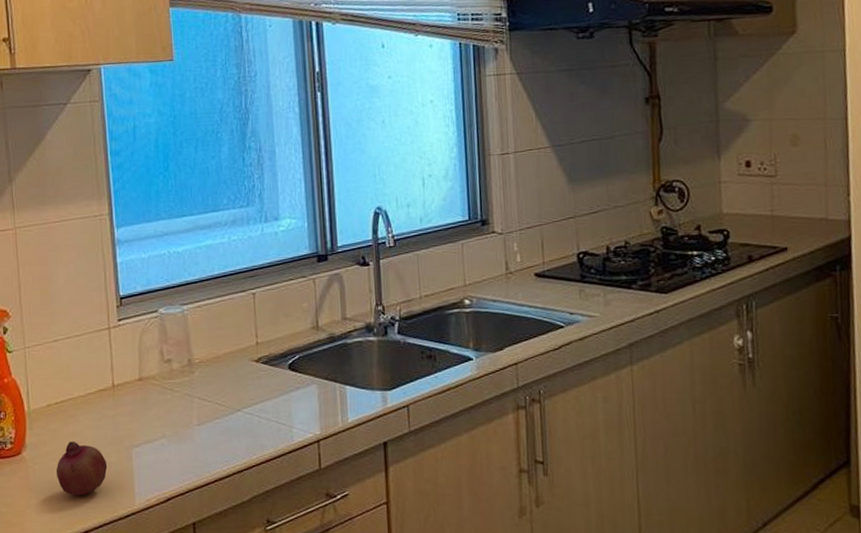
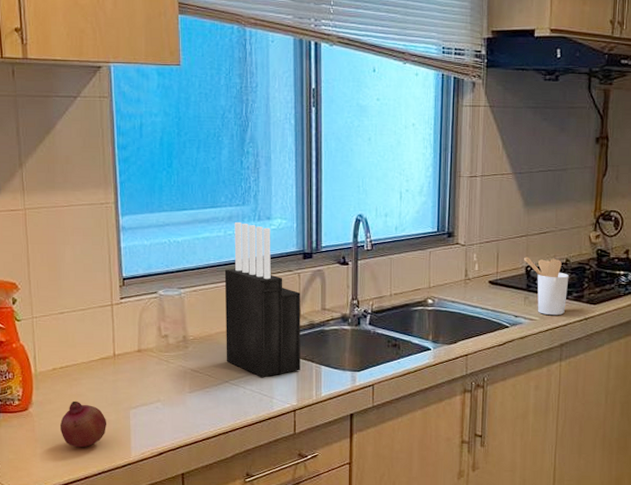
knife block: none [230,225,322,403] -> present [224,221,301,377]
utensil holder: none [574,241,631,310] -> present [524,257,569,316]

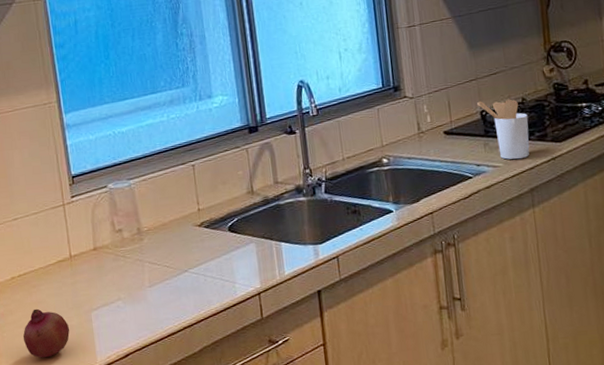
knife block: present [224,221,301,377] -> none [171,104,260,262]

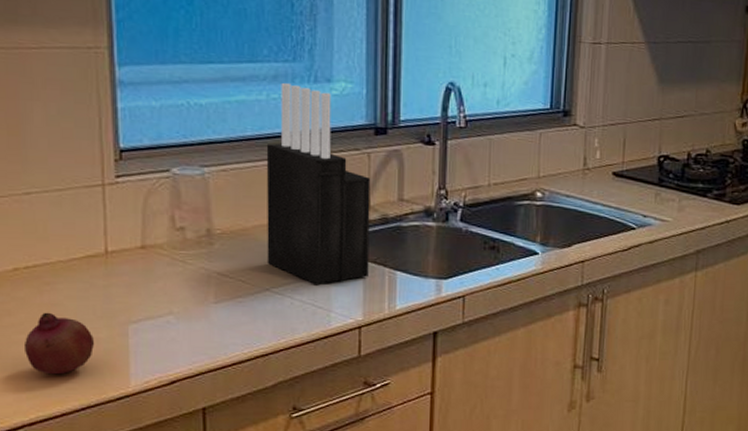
knife block: none [171,104,260,262] -> present [266,82,371,284]
utensil holder: present [477,99,530,160] -> none [656,145,709,217]

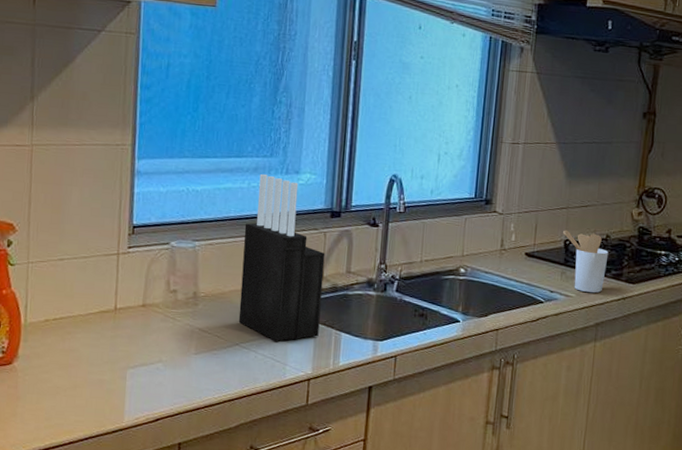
fruit: present [23,312,95,375] -> none [46,356,101,409]
utensil holder: none [656,145,709,217] -> present [563,230,609,293]

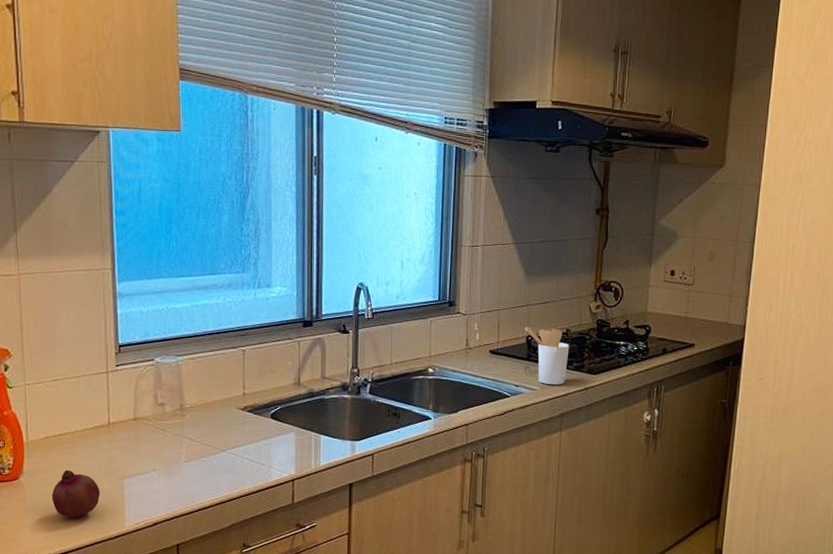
fruit: none [46,356,101,409] -> present [51,470,101,518]
knife block: present [238,173,325,341] -> none [223,289,300,446]

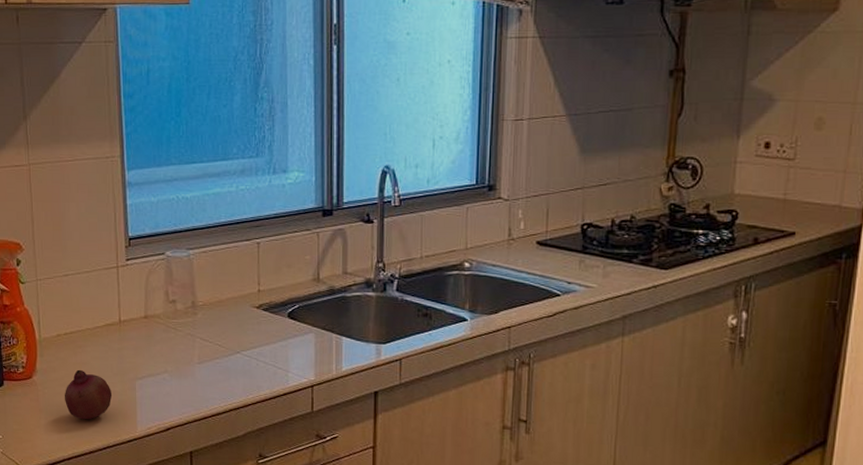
utensil holder: present [525,326,570,385] -> none [579,213,634,282]

